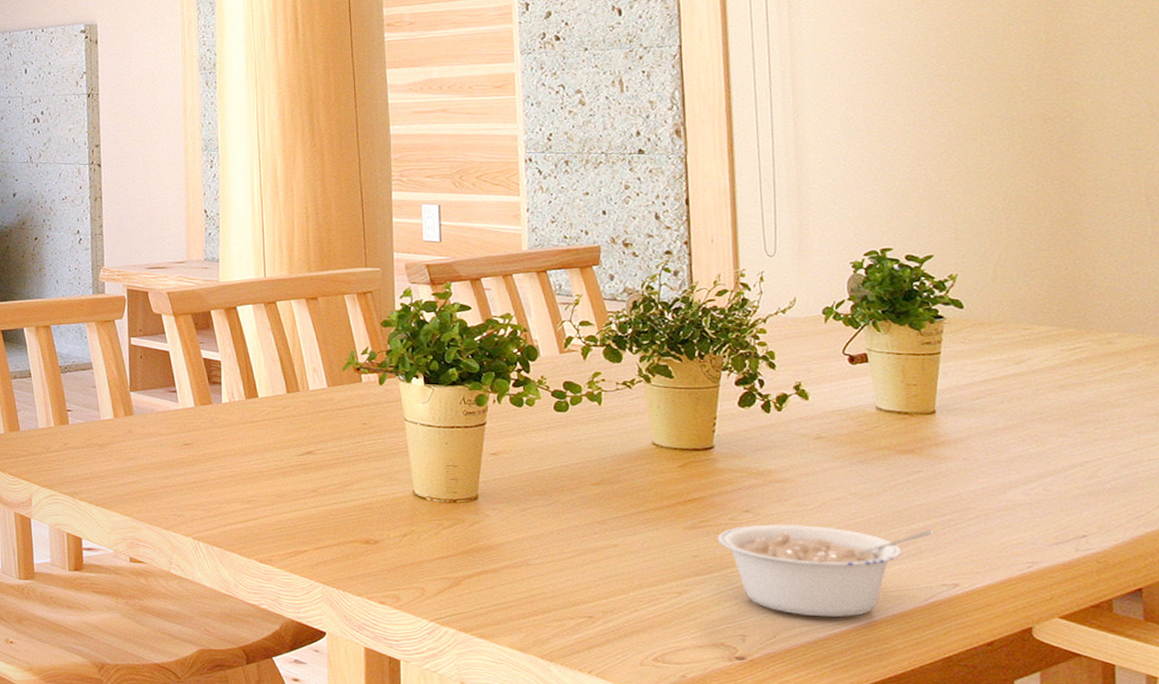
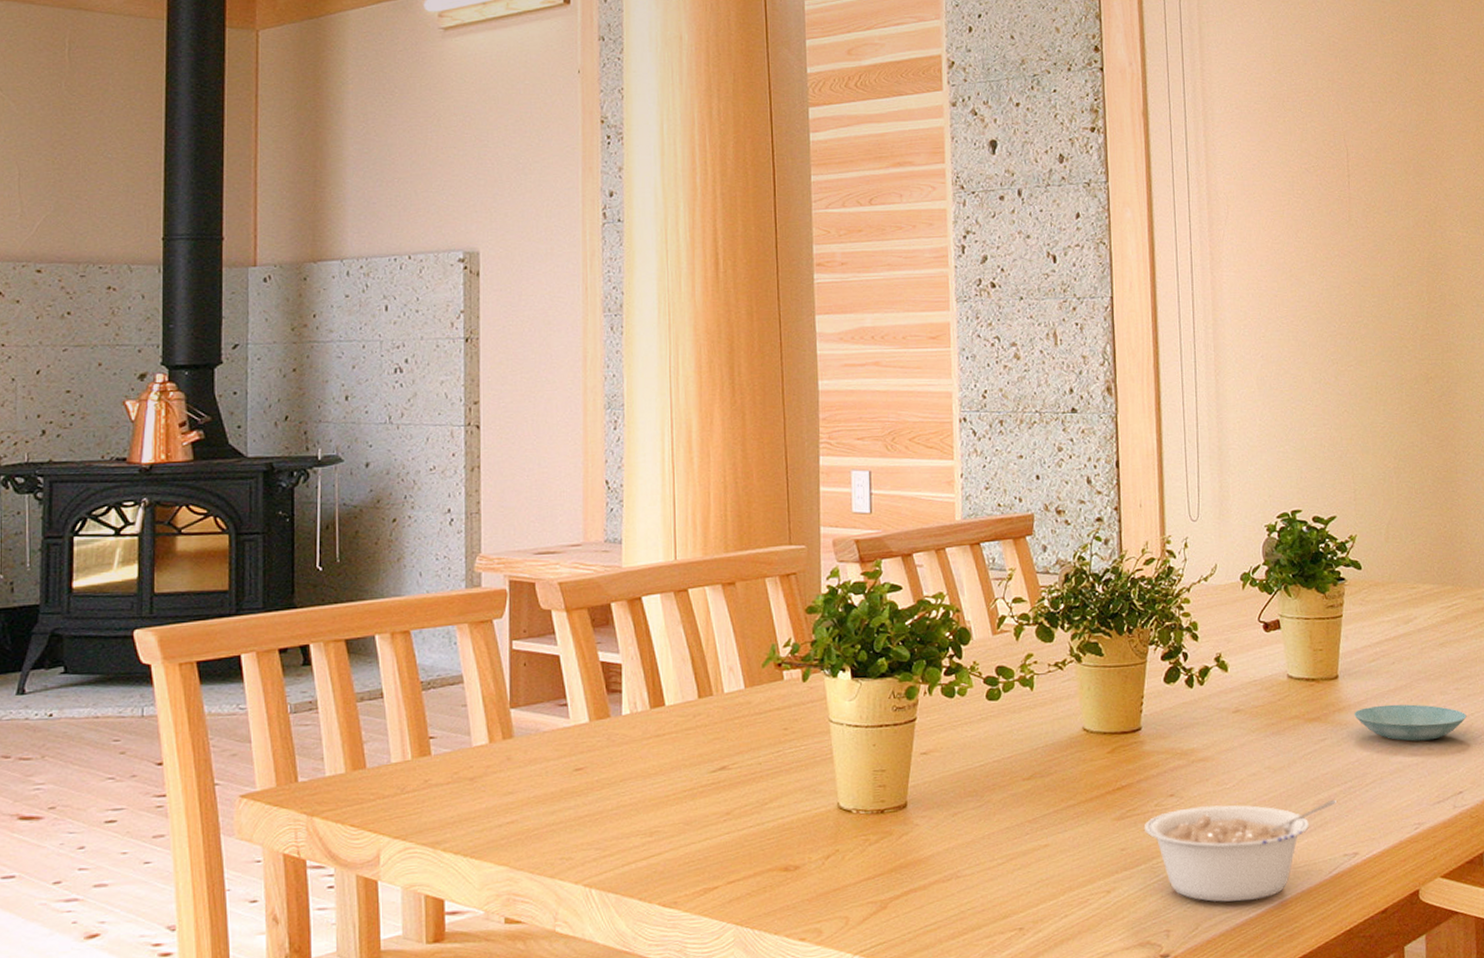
saucer: none [954,443,1093,481] -> present [1354,704,1467,742]

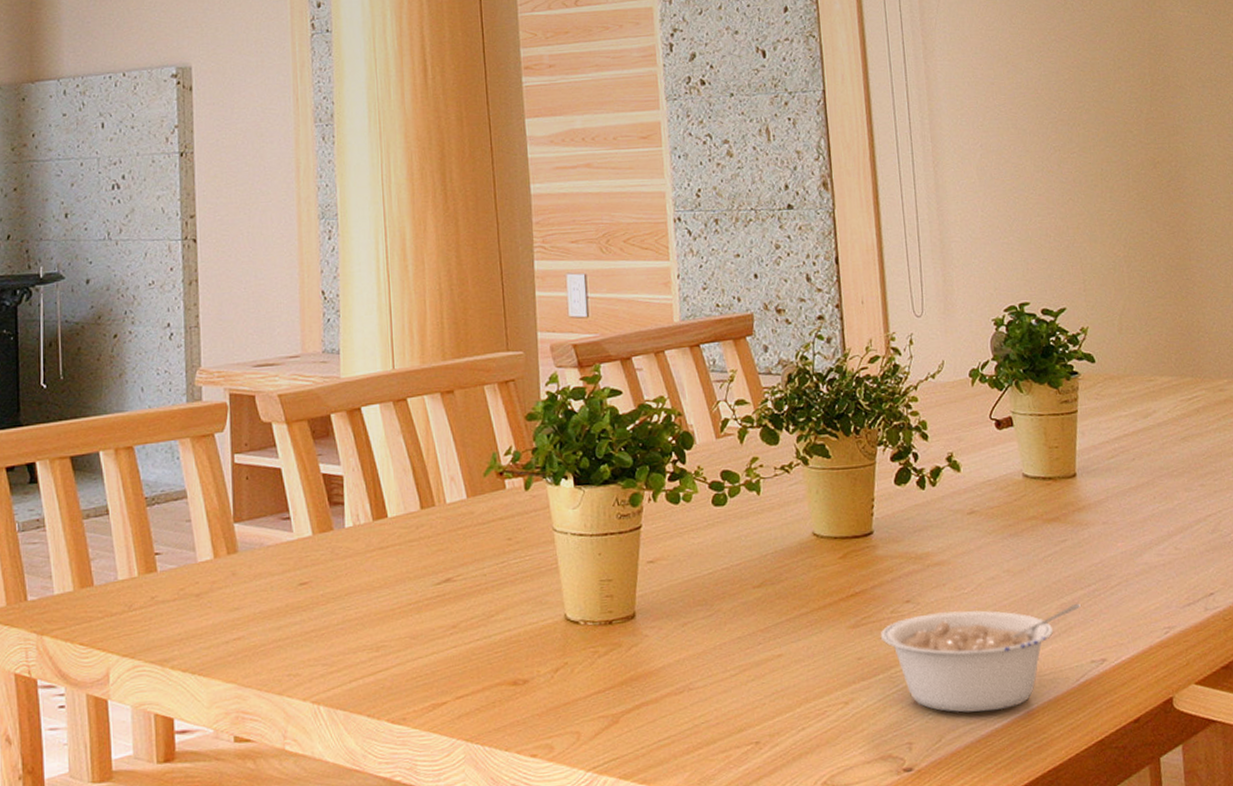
saucer: present [1354,704,1467,742] -> none [1095,502,1214,541]

